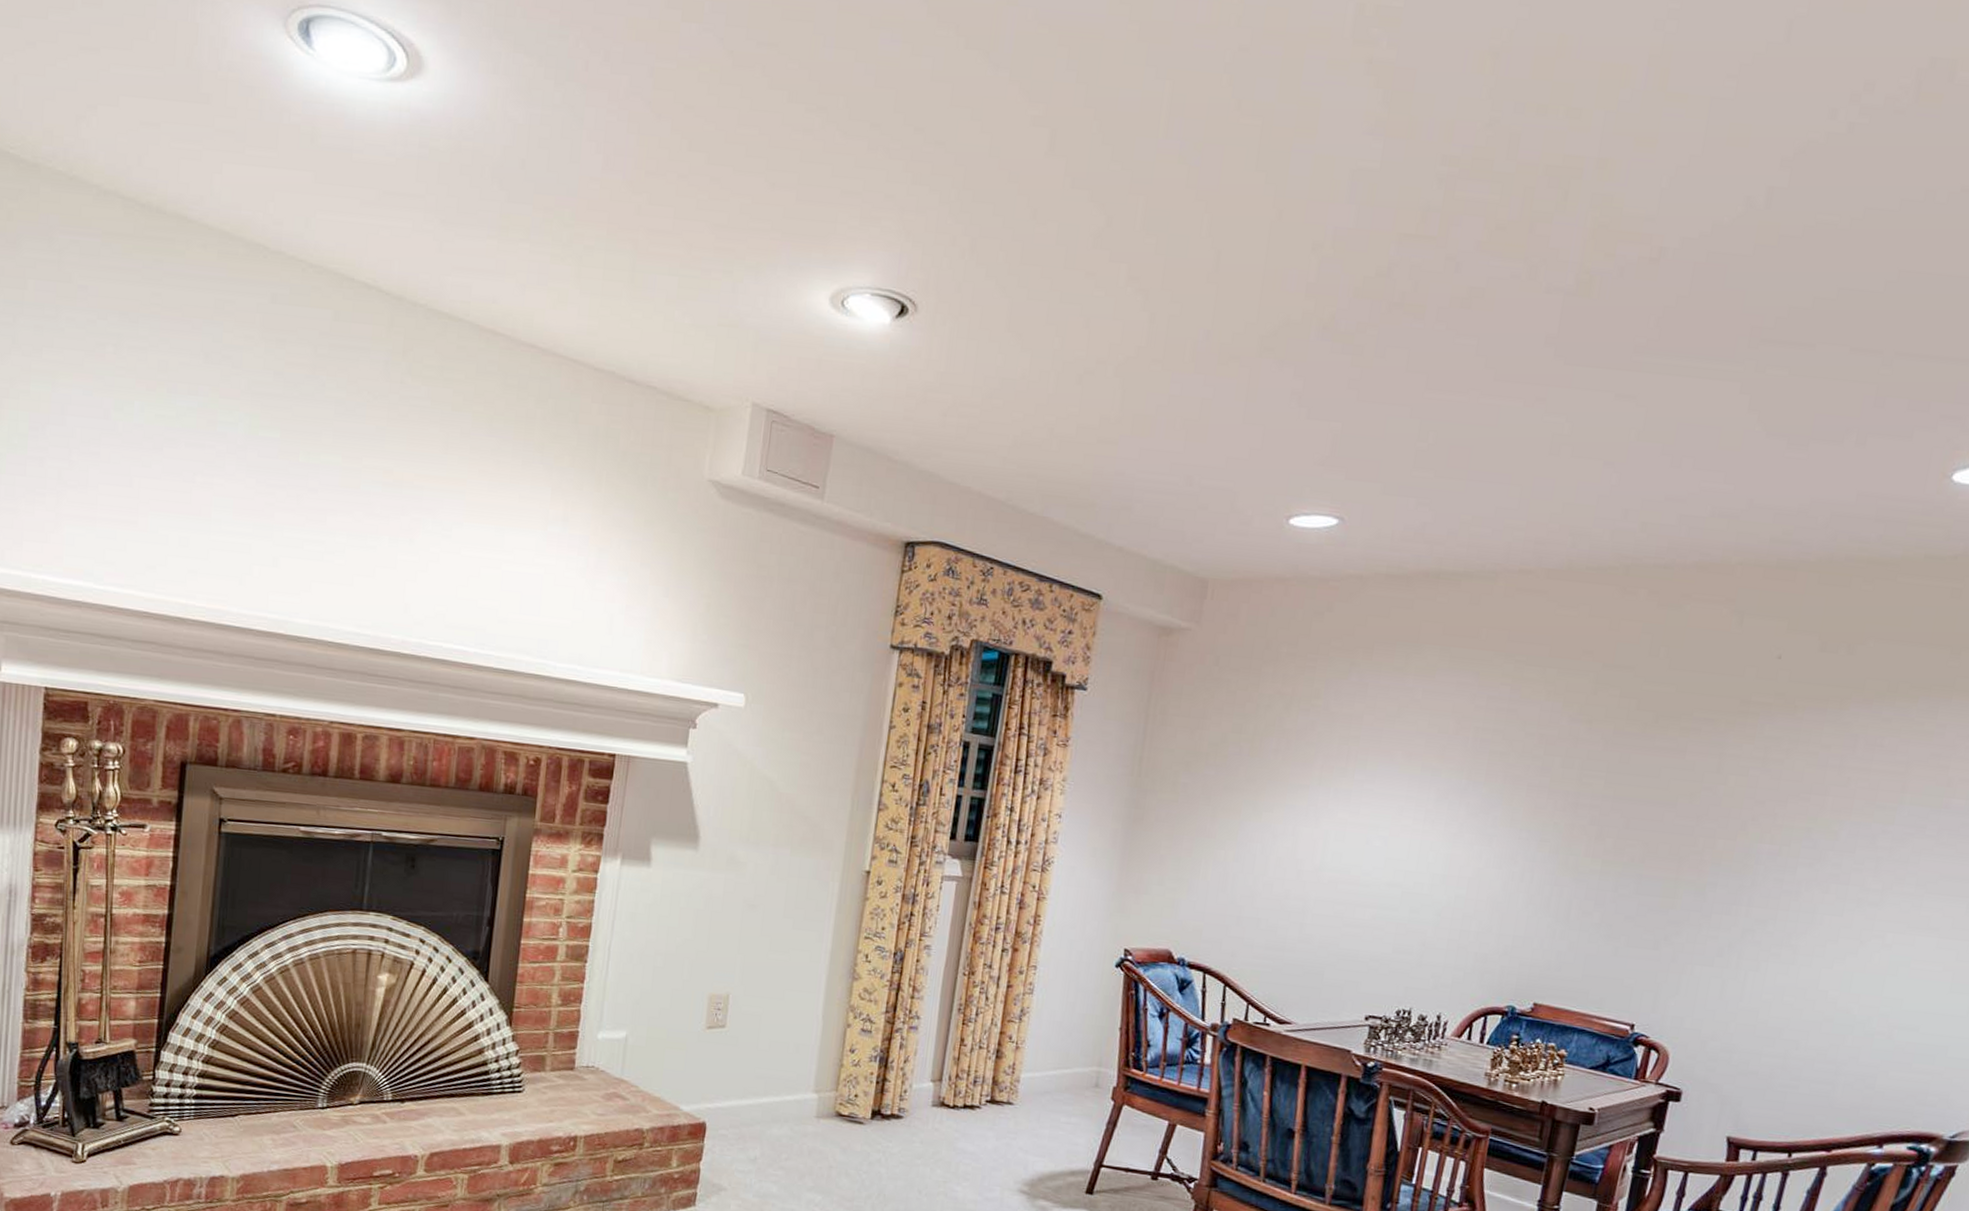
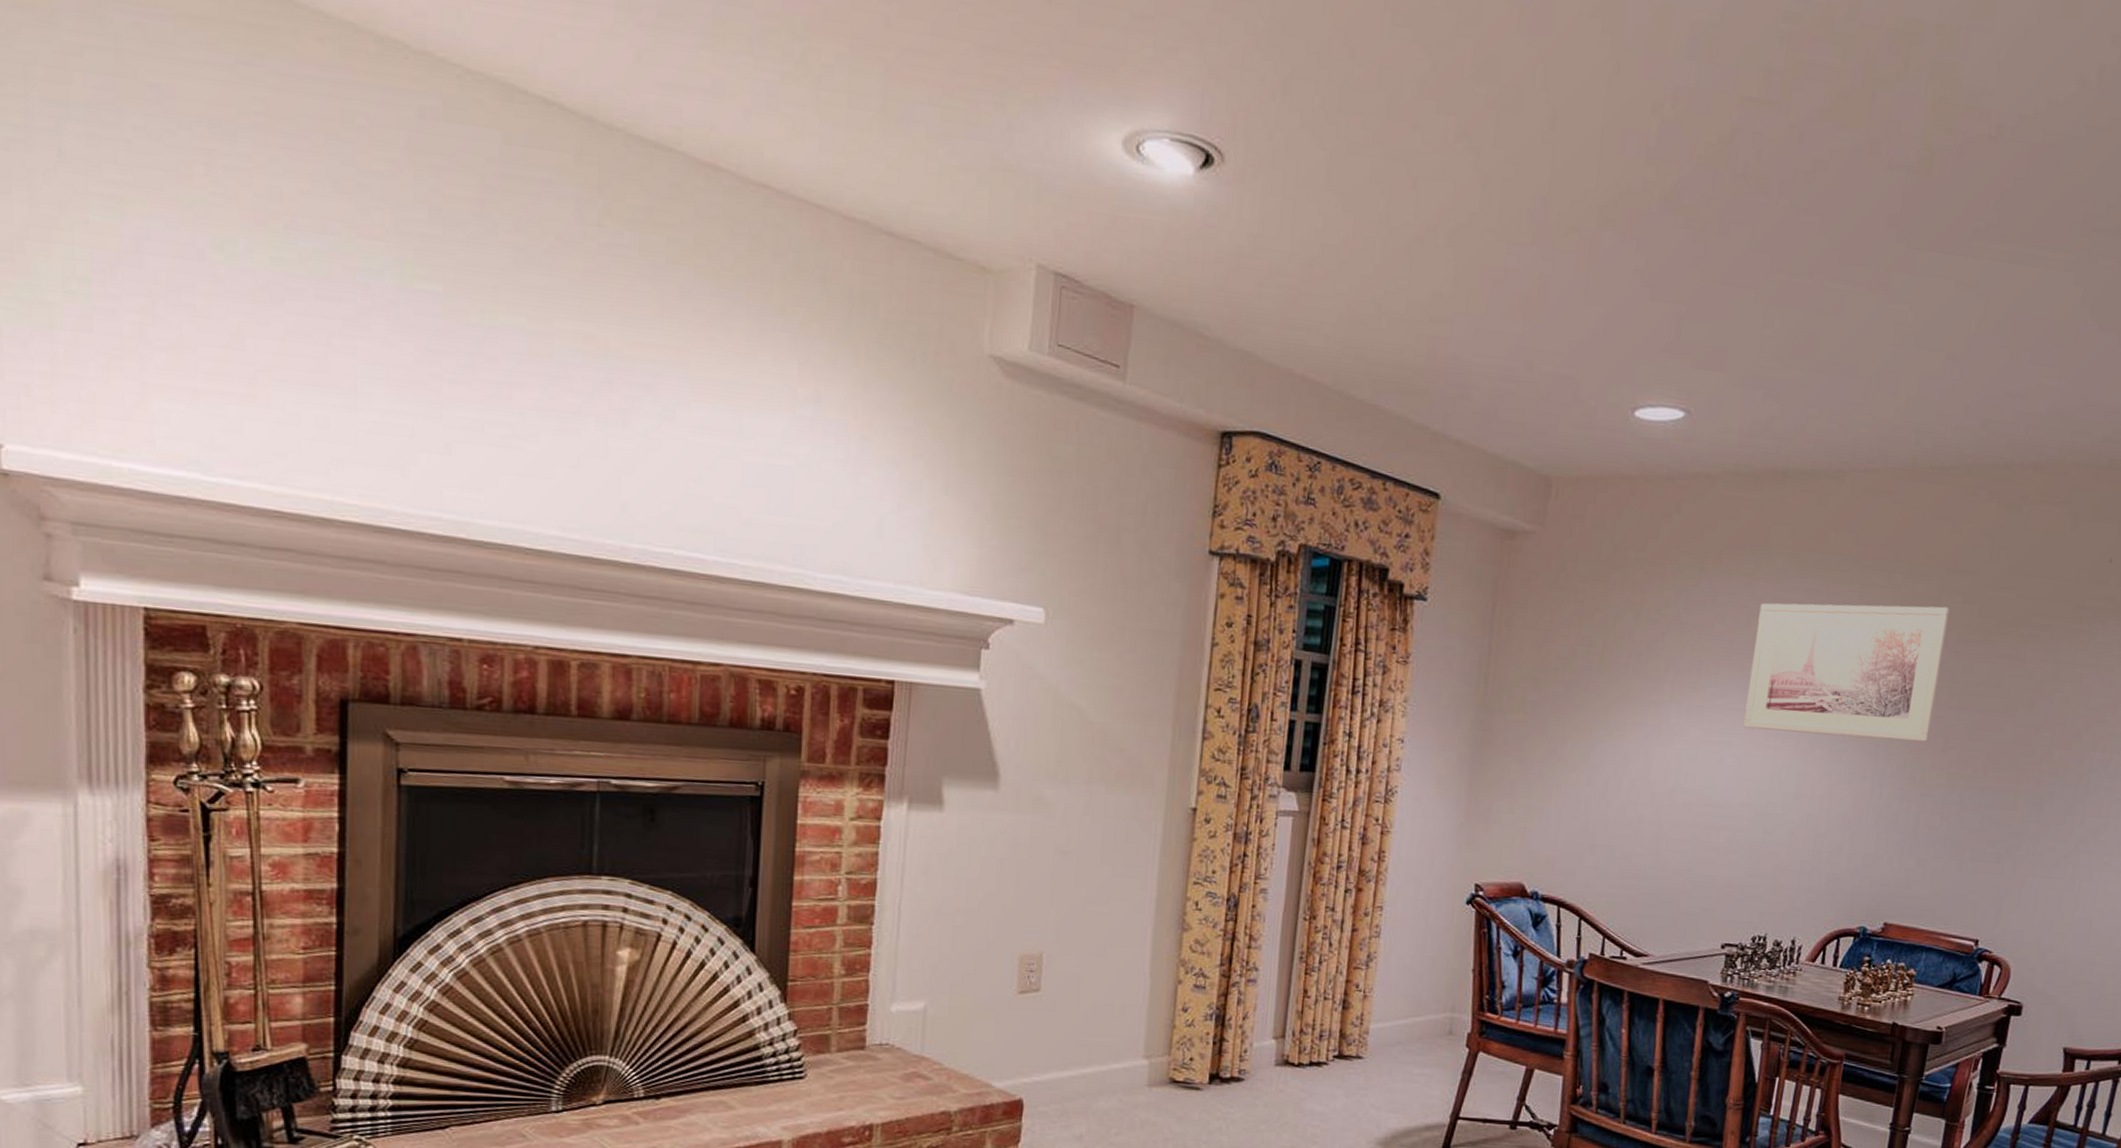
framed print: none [1391,695,1606,830] -> present [1743,603,1949,742]

